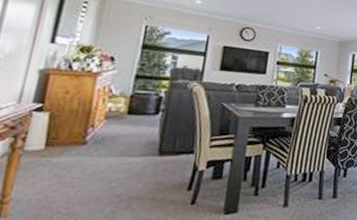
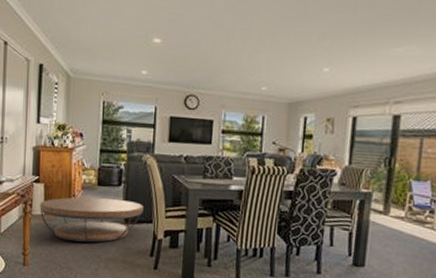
coffee table: none [37,127,185,180] -> present [40,197,144,243]

